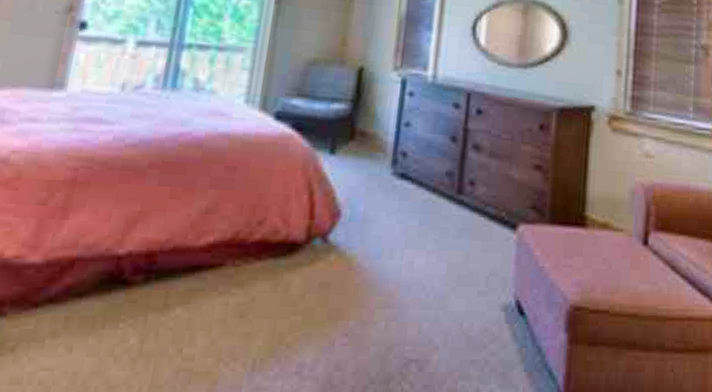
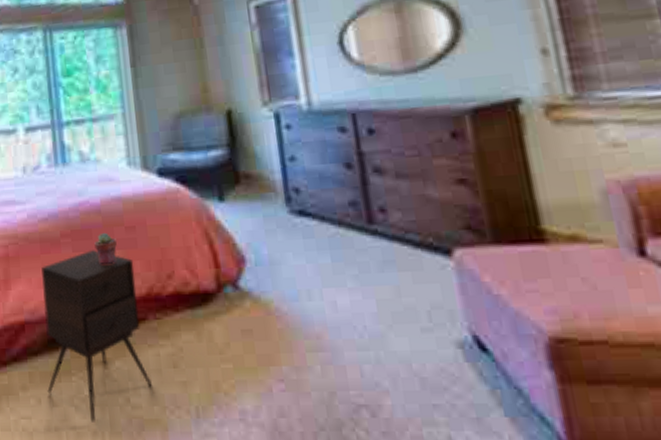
side table: none [83,186,226,375] -> present [41,250,152,422]
potted succulent: none [185,168,212,204] -> present [94,232,117,266]

